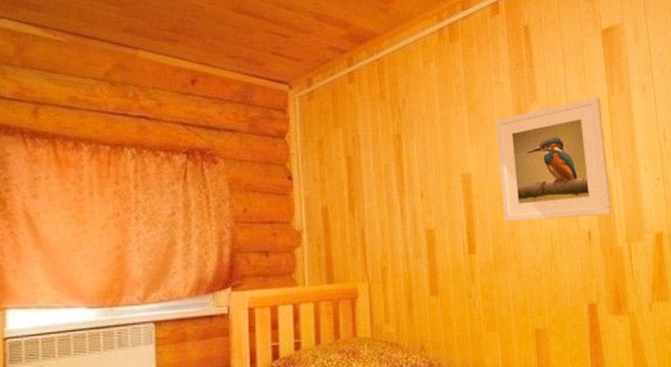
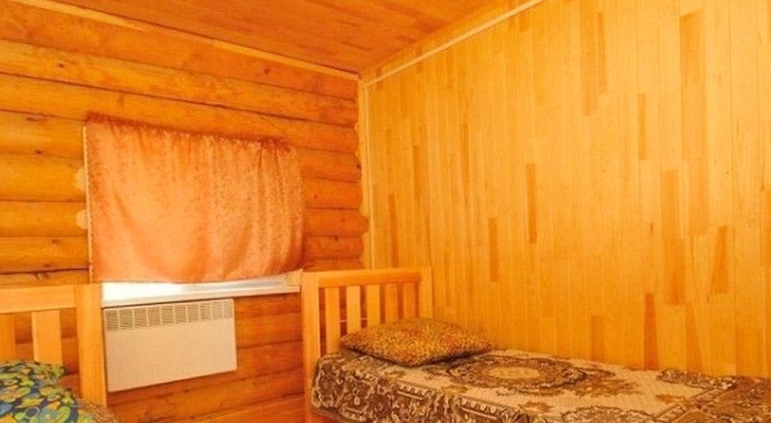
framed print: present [495,96,613,223] -> none [563,87,677,213]

